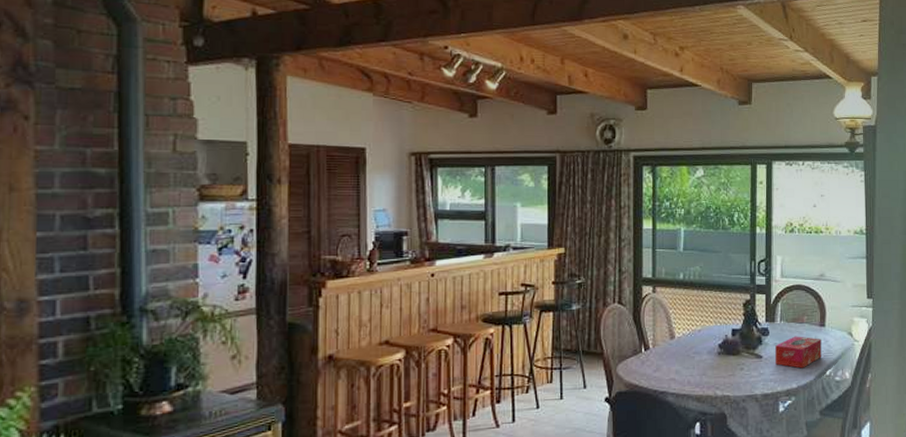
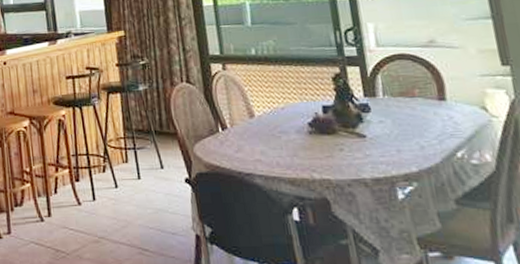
tissue box: present [775,336,822,369] -> none [381,112,447,150]

